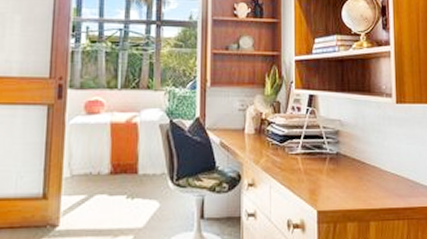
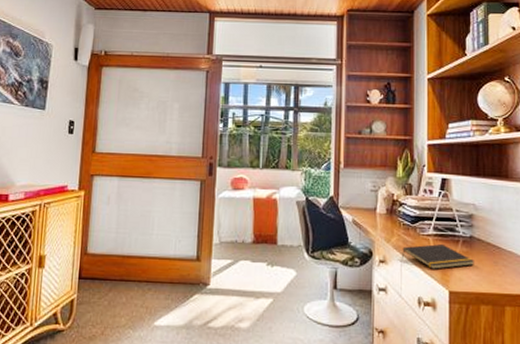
notepad: none [271,163,341,189] -> present [402,244,474,269]

